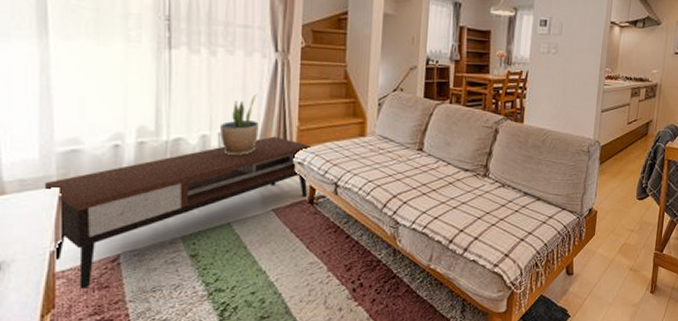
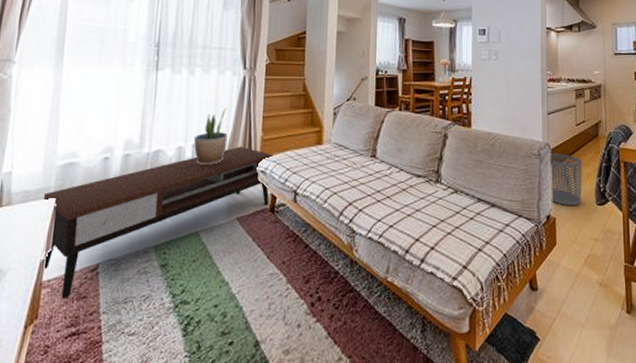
waste bin: none [594,151,629,200] -> present [550,153,582,205]

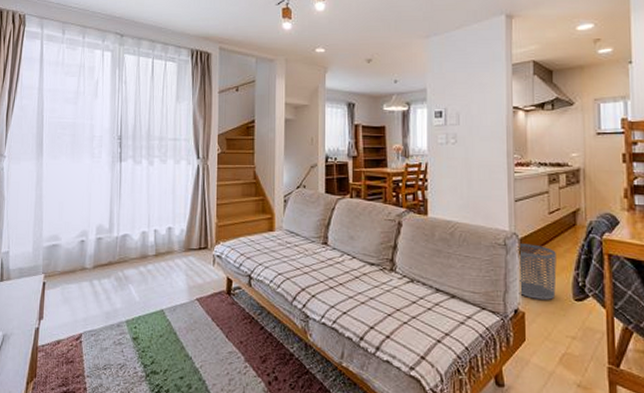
coffee table: present [43,146,272,299] -> none [34,232,227,362]
potted plant: present [194,108,228,166] -> none [156,196,185,250]

